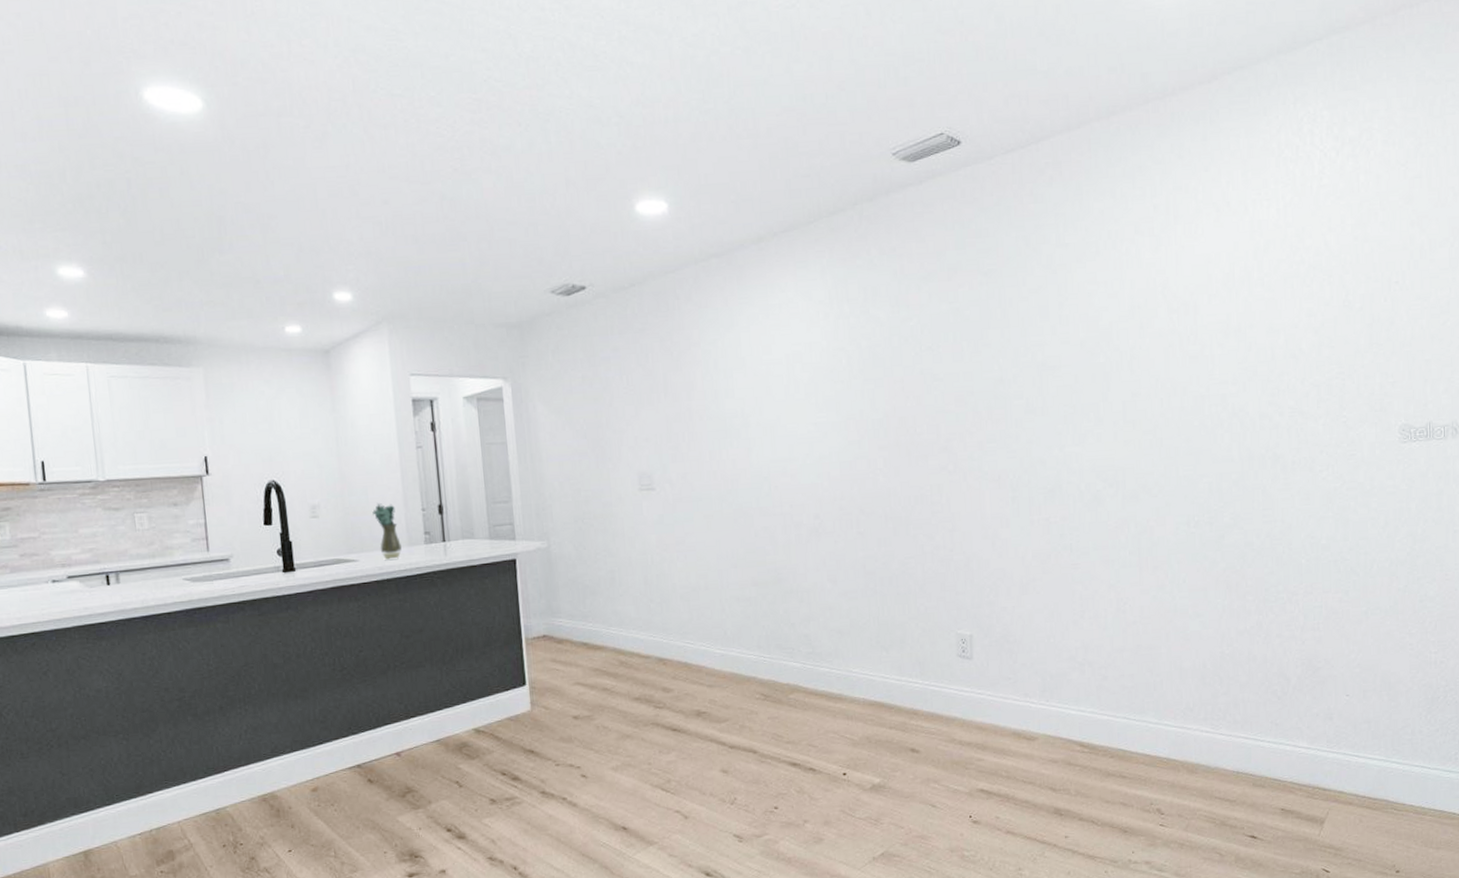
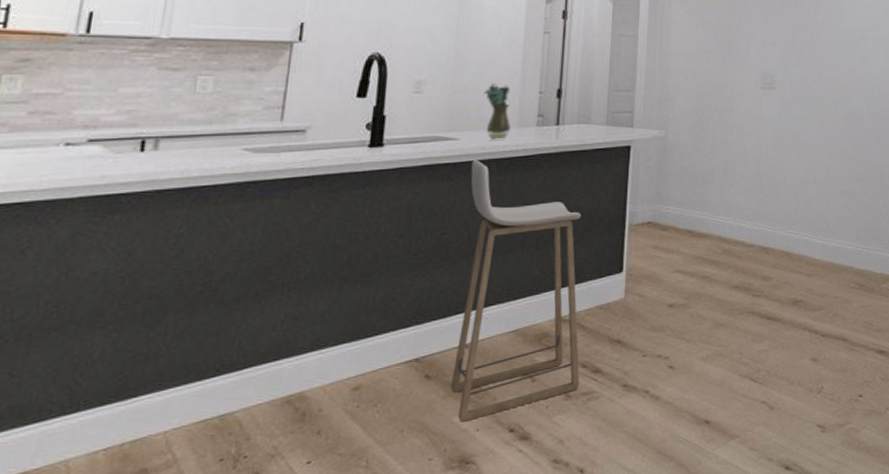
bar stool: none [373,579,502,821] -> present [451,159,582,422]

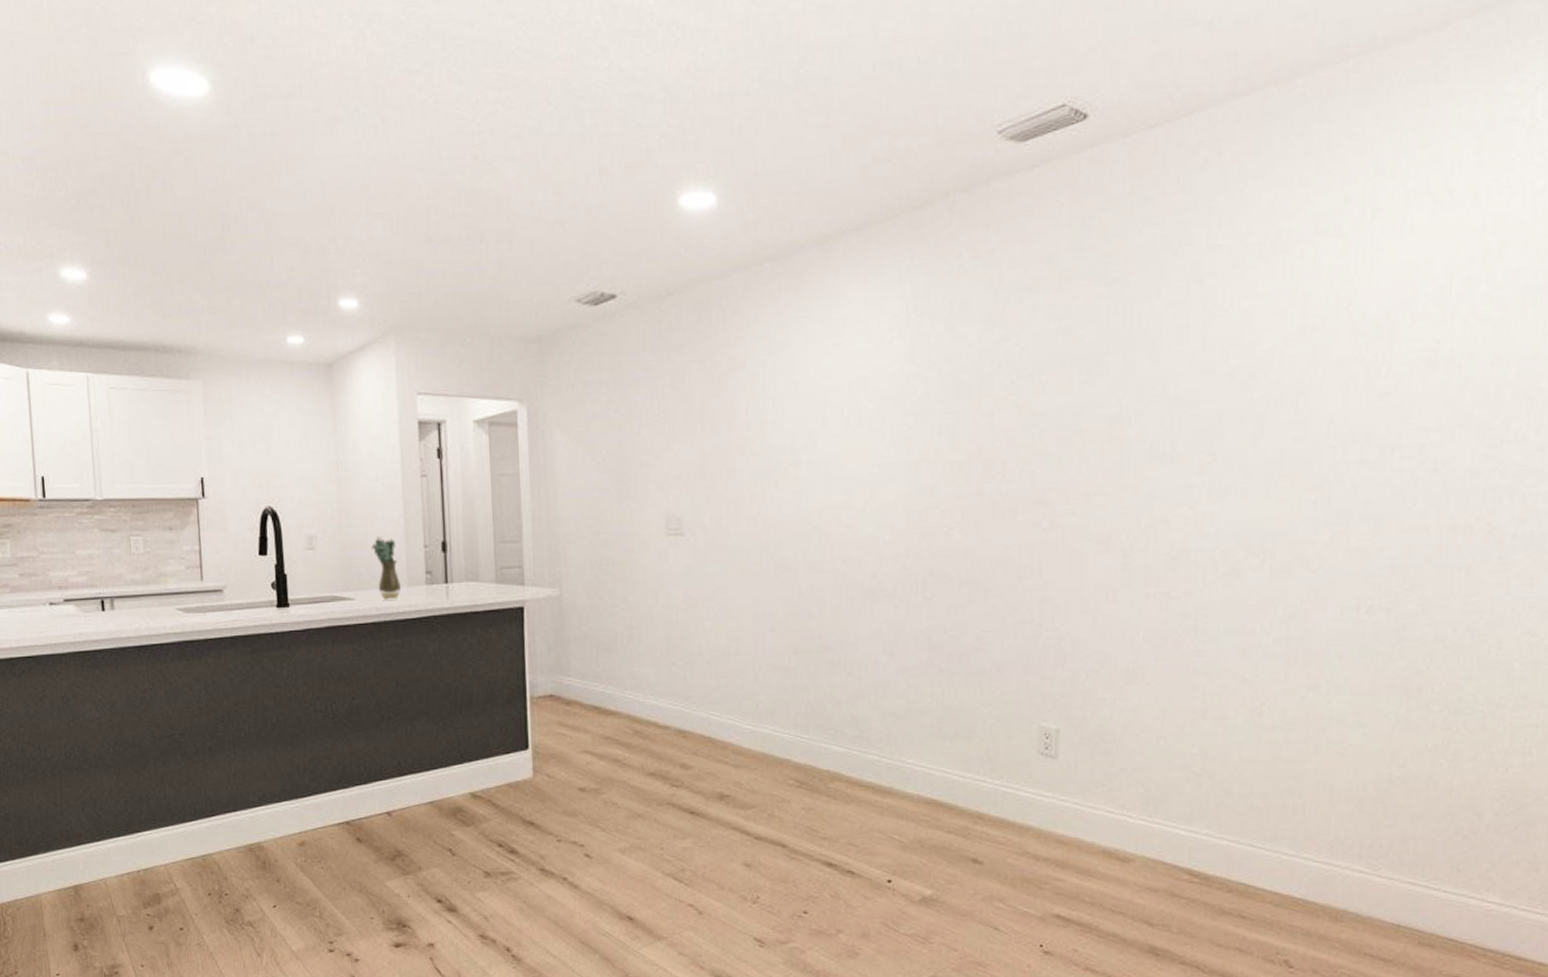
bar stool: present [451,159,582,422] -> none [369,621,498,887]

